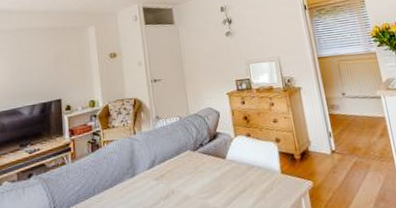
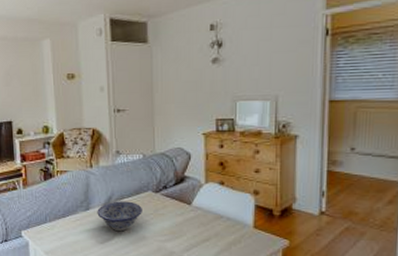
bowl: none [142,162,184,194] -> present [97,201,142,231]

